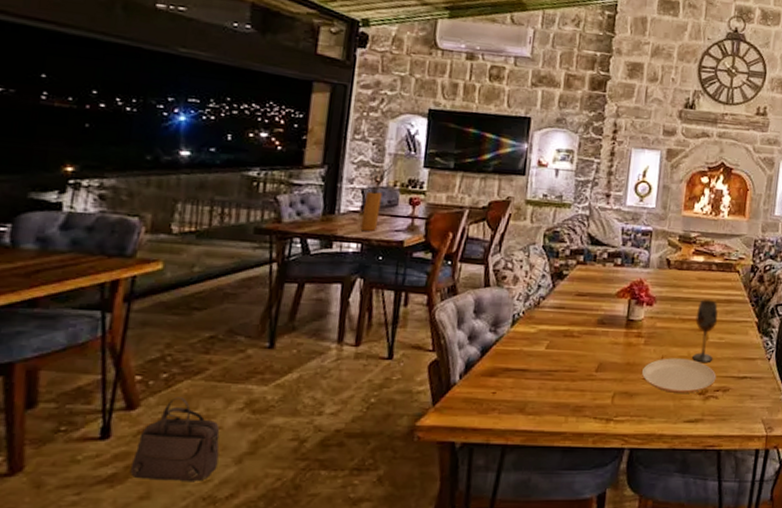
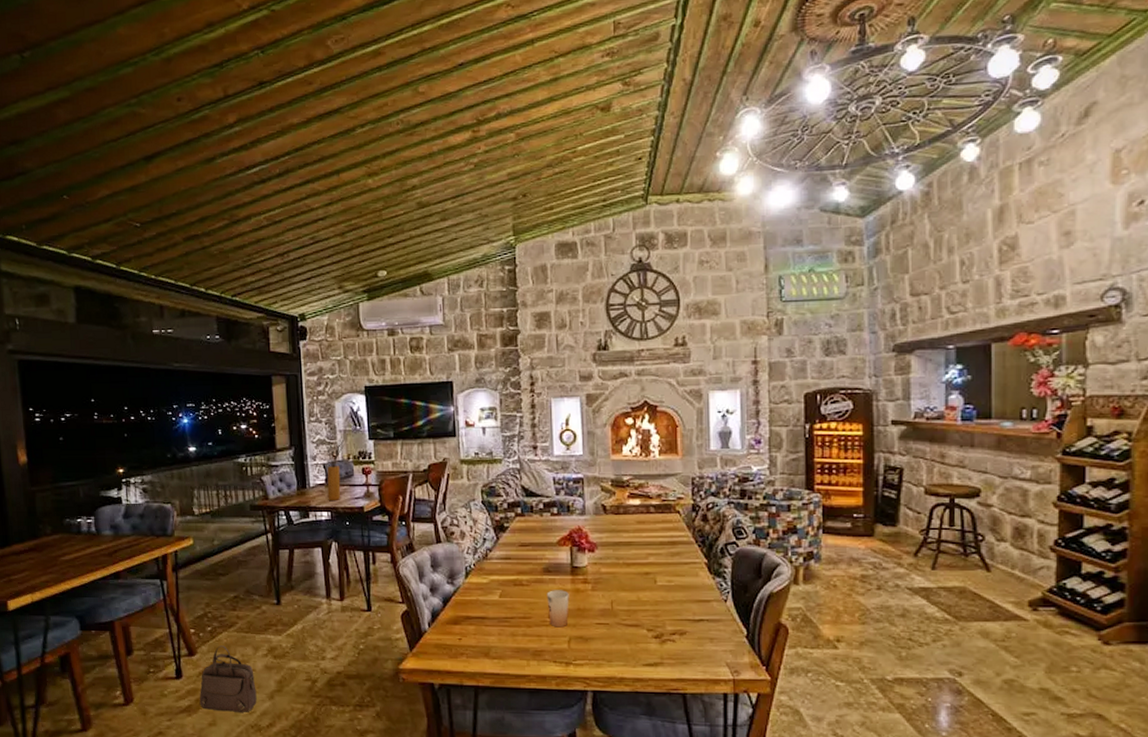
cup: none [595,343,621,382] -> present [546,590,569,628]
plate: present [642,358,717,393] -> none [594,602,671,637]
wine glass: present [692,300,718,362] -> none [640,543,664,606]

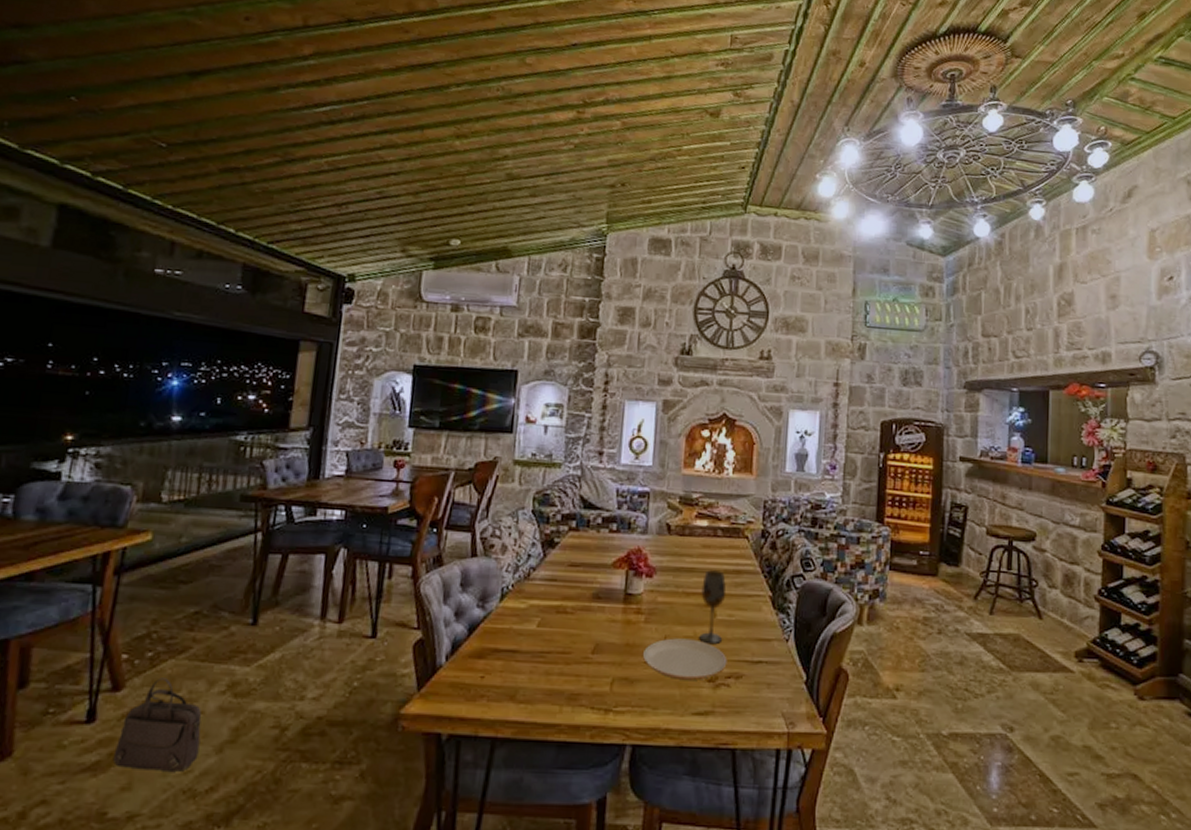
vase: present [325,435,345,502] -> none [344,419,379,498]
cup: present [546,590,569,628] -> none [592,620,619,666]
plate: none [594,602,671,637] -> present [643,638,728,680]
wine glass: none [640,543,664,606] -> present [699,570,727,644]

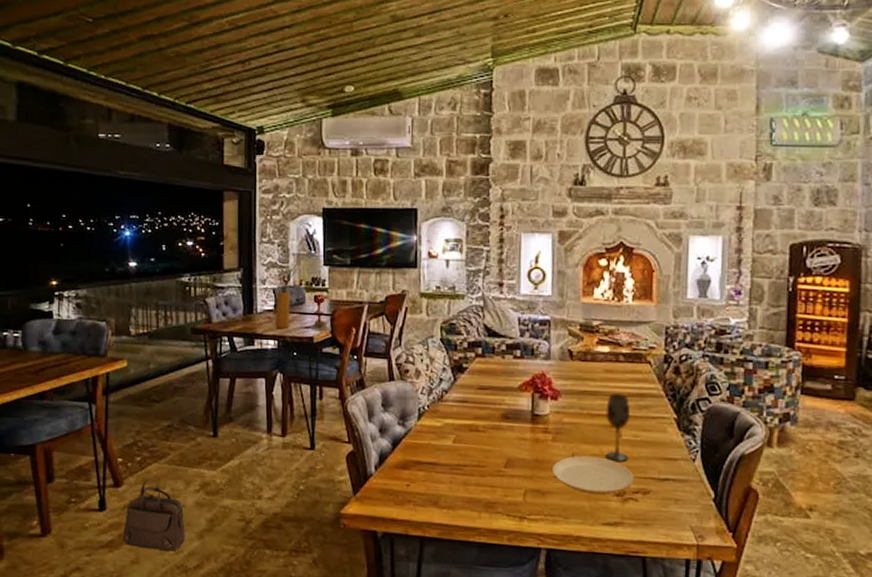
vase: none [344,419,379,498] -> present [275,259,298,330]

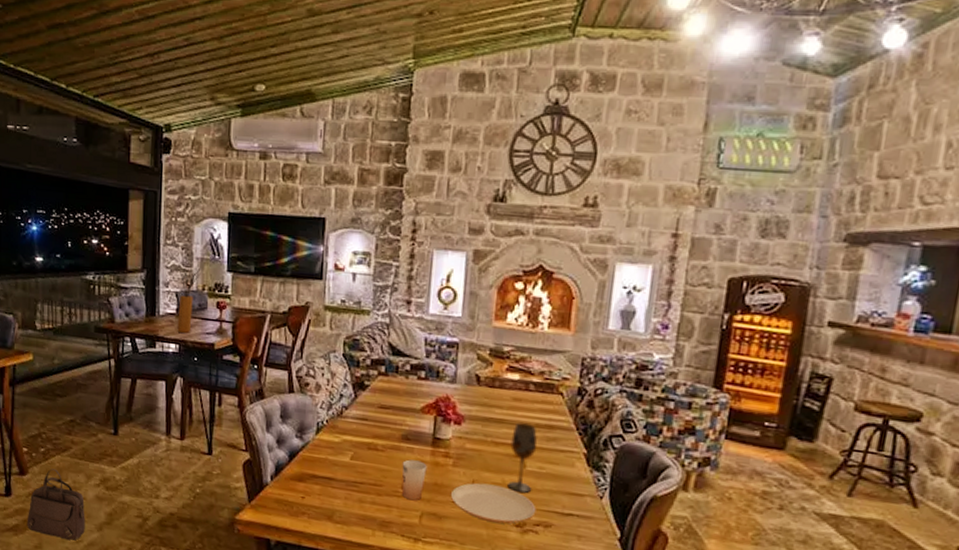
cup: none [503,438,528,479] -> present [401,459,427,501]

